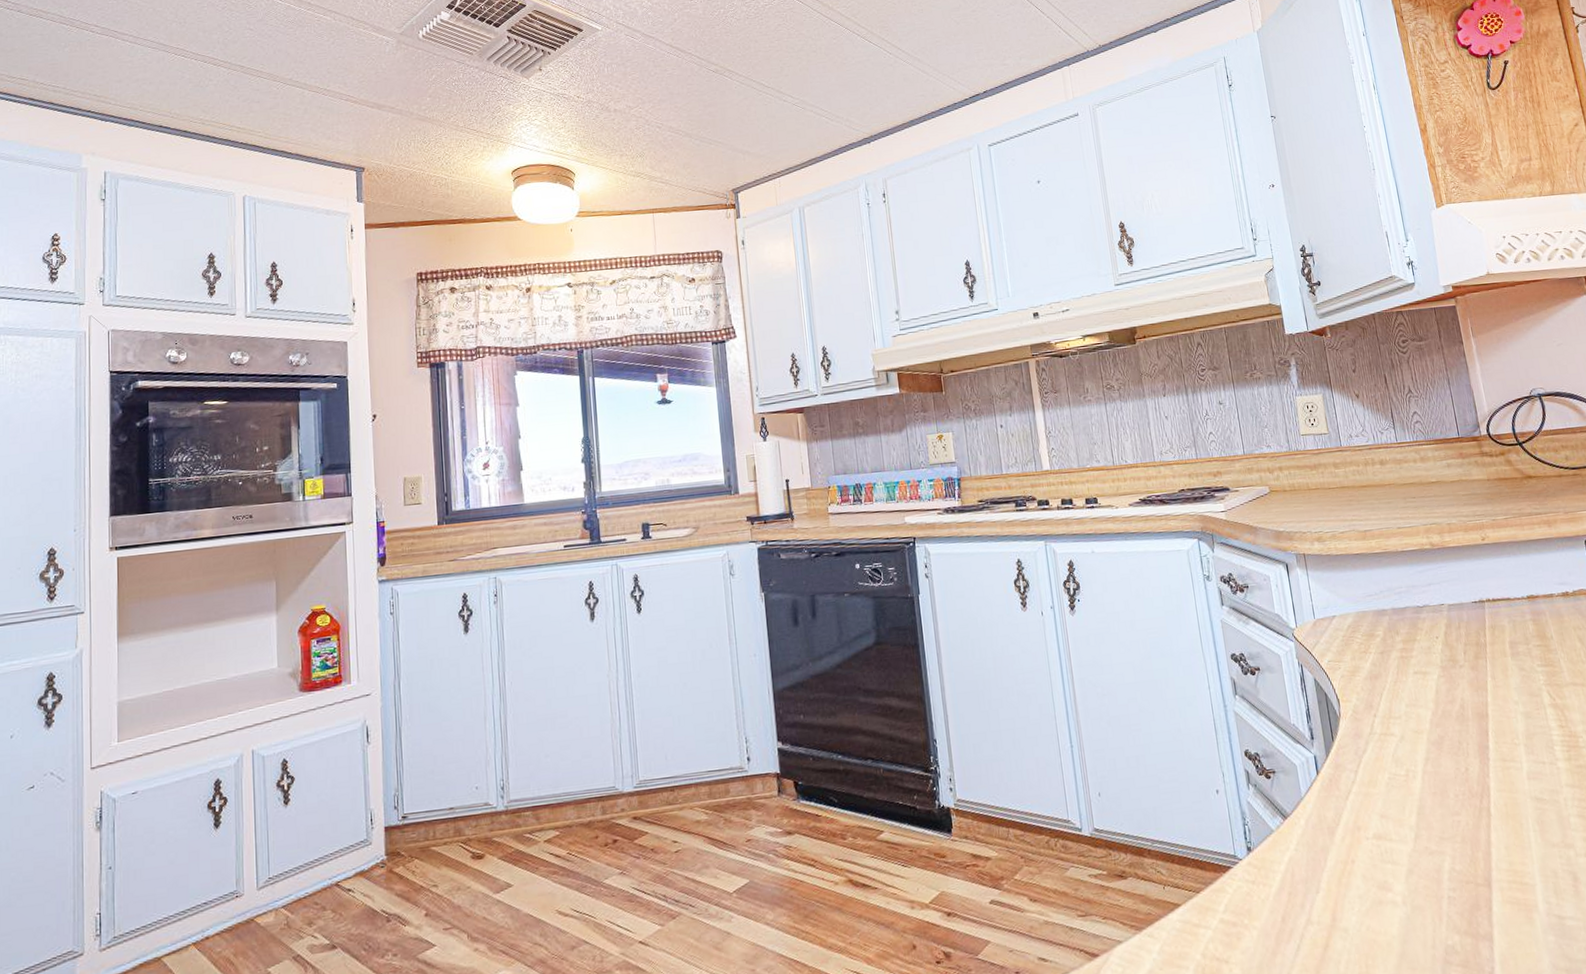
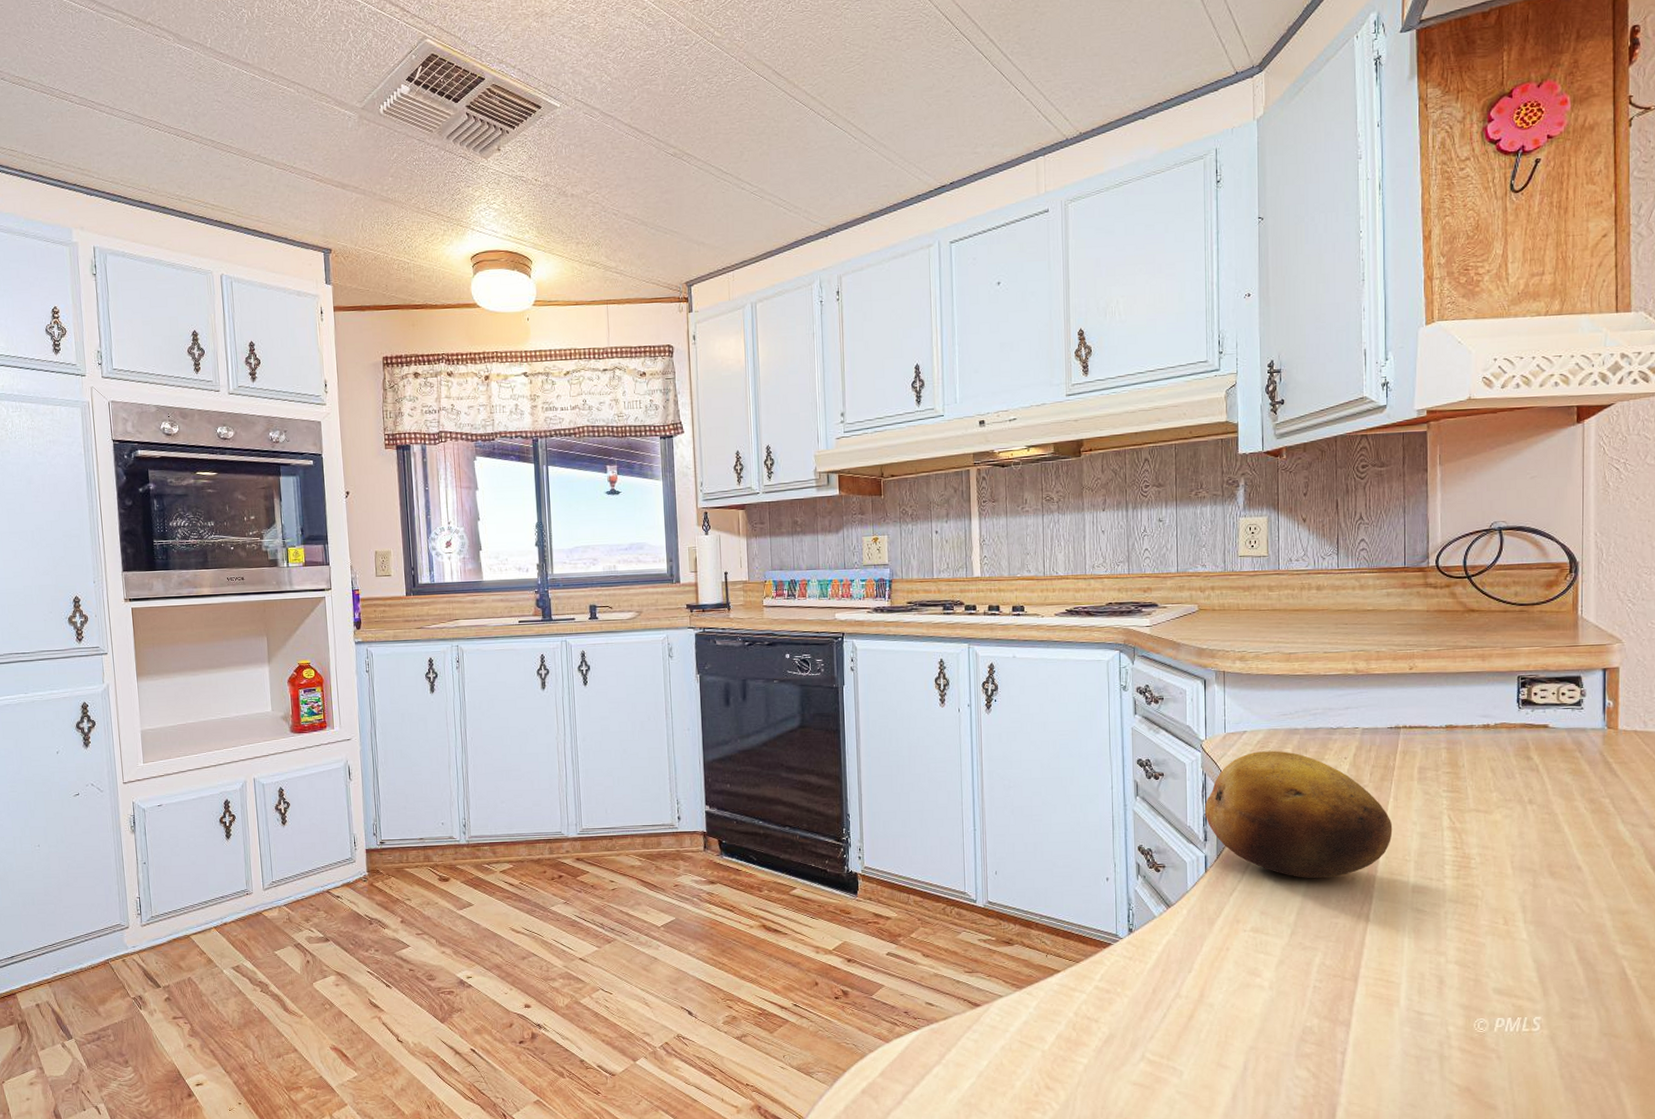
fruit: none [1306,634,1497,773] -> present [1205,751,1393,879]

